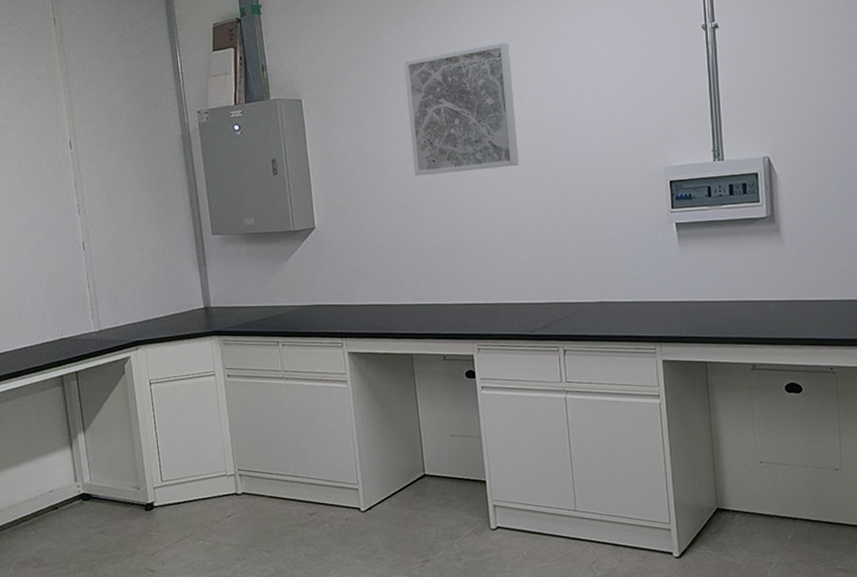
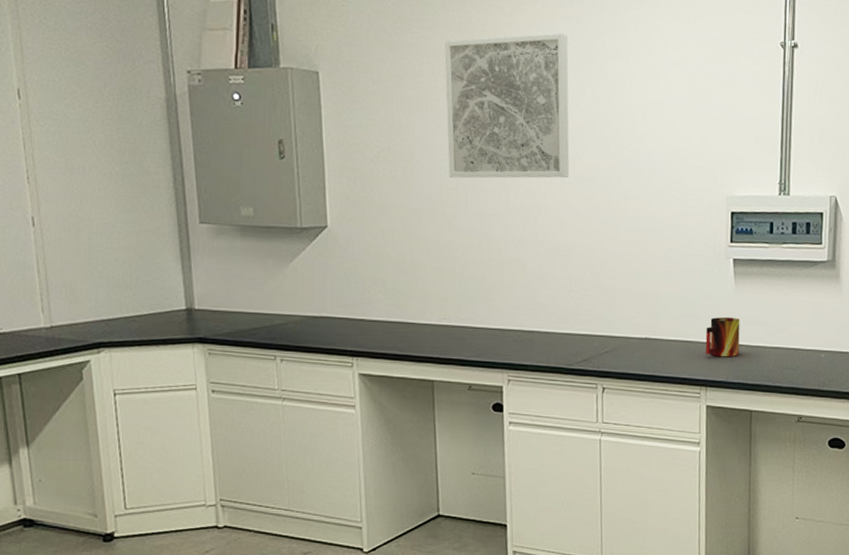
mug: none [656,276,690,314] -> present [705,316,740,357]

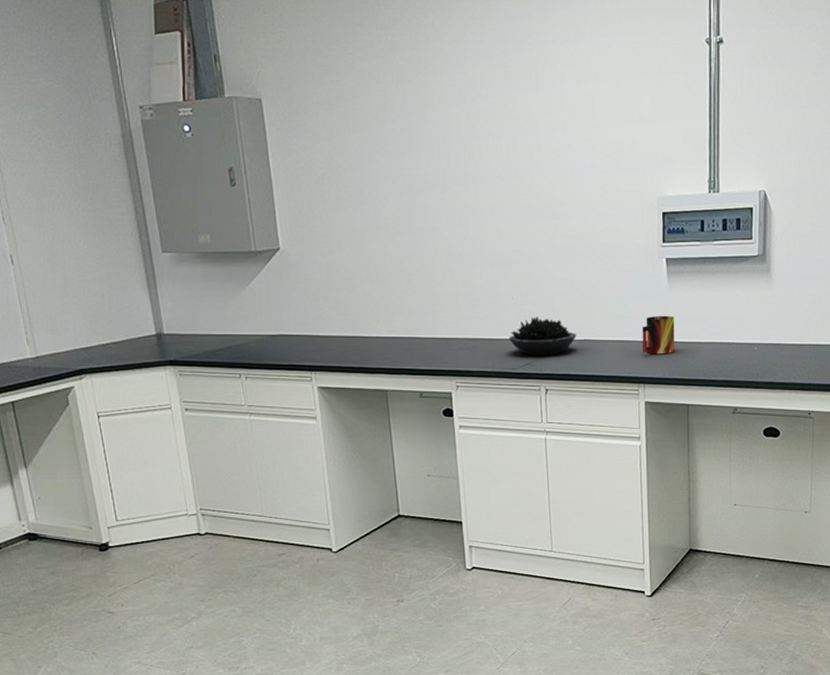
wall art: present [444,32,570,179] -> none [379,44,505,195]
succulent plant: none [566,311,637,353] -> present [509,317,576,357]

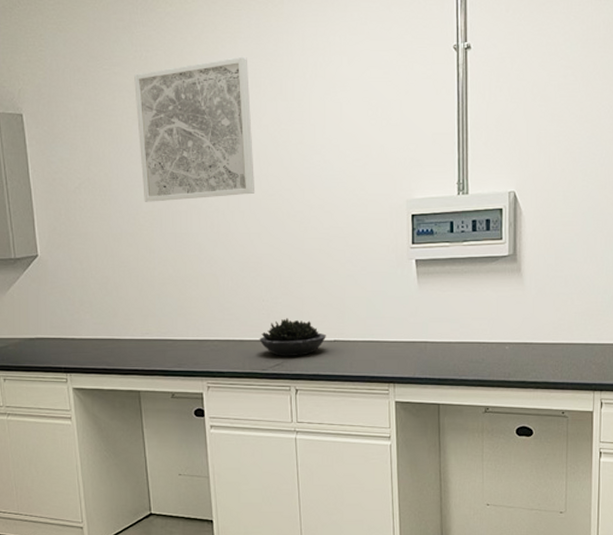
wall art: none [379,44,505,195] -> present [134,56,256,202]
mug: present [642,315,675,355] -> none [392,315,425,354]

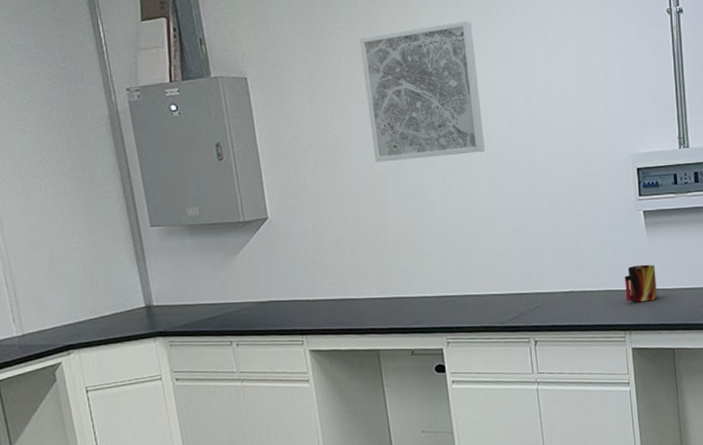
succulent plant: present [259,318,326,357] -> none [496,271,562,310]
mug: none [392,315,425,354] -> present [625,264,658,302]

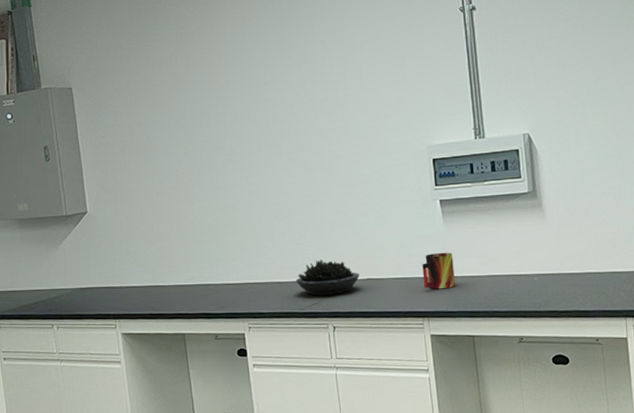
wall art: present [360,20,486,162] -> none [171,27,285,159]
succulent plant: none [496,271,562,310] -> present [296,259,360,297]

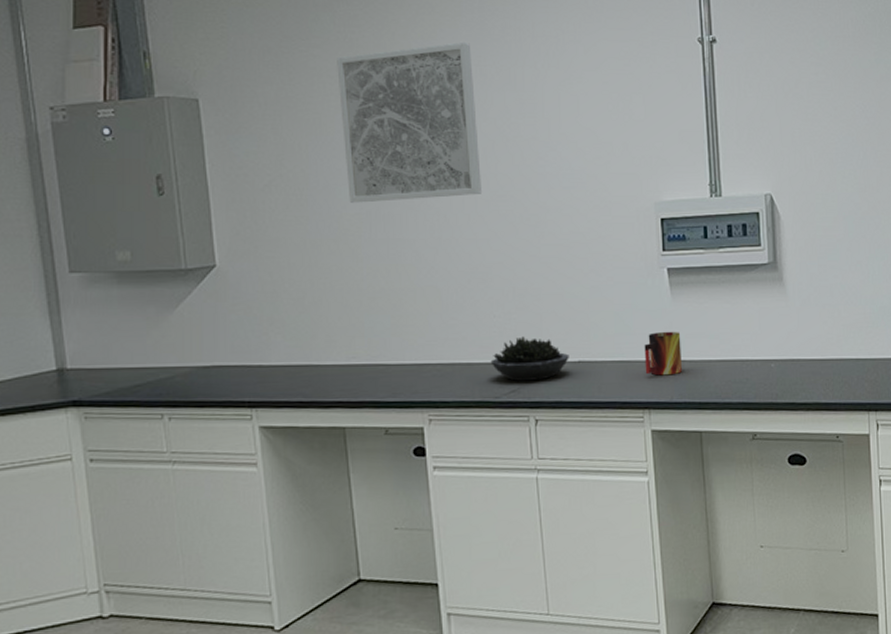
wall art: none [171,27,285,159] -> present [337,41,483,203]

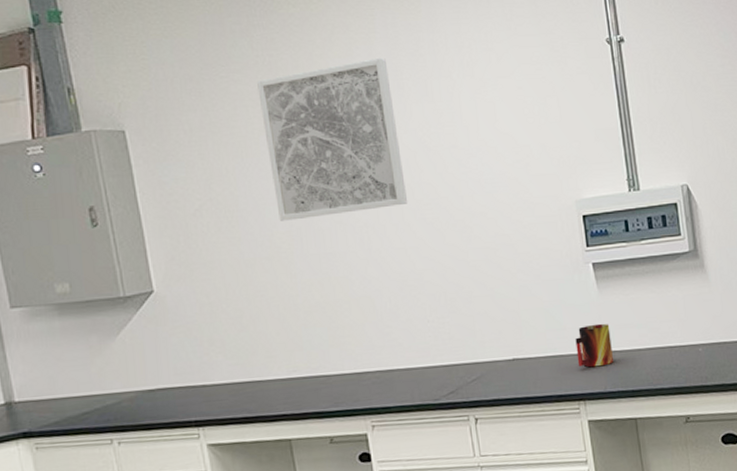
succulent plant: present [490,336,569,382] -> none [427,339,504,383]

